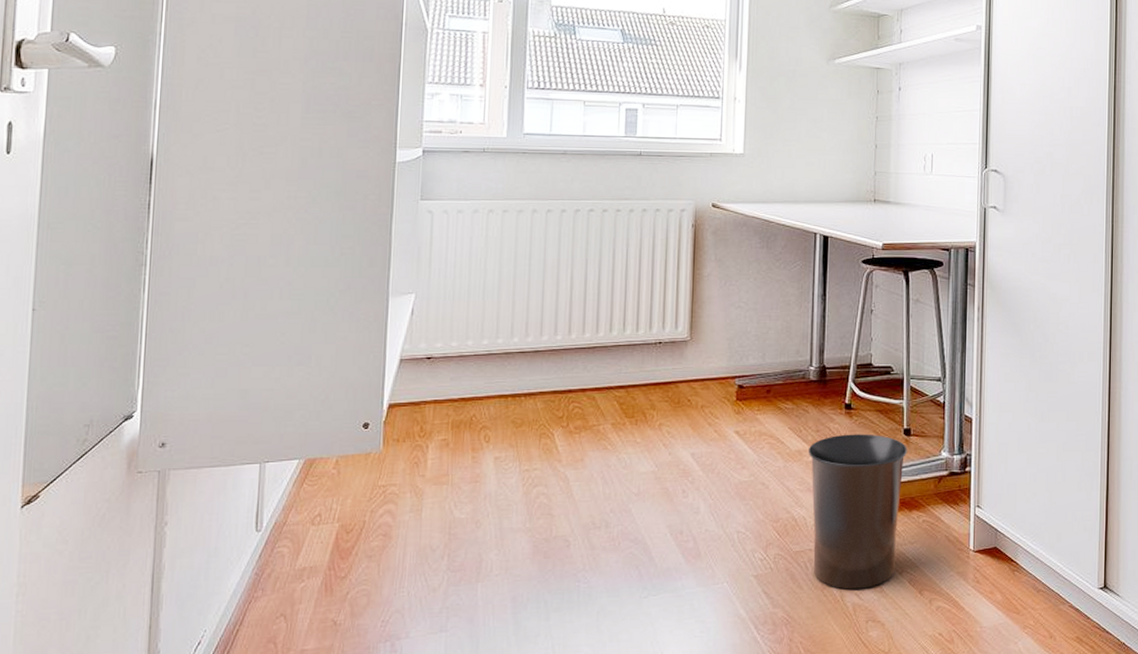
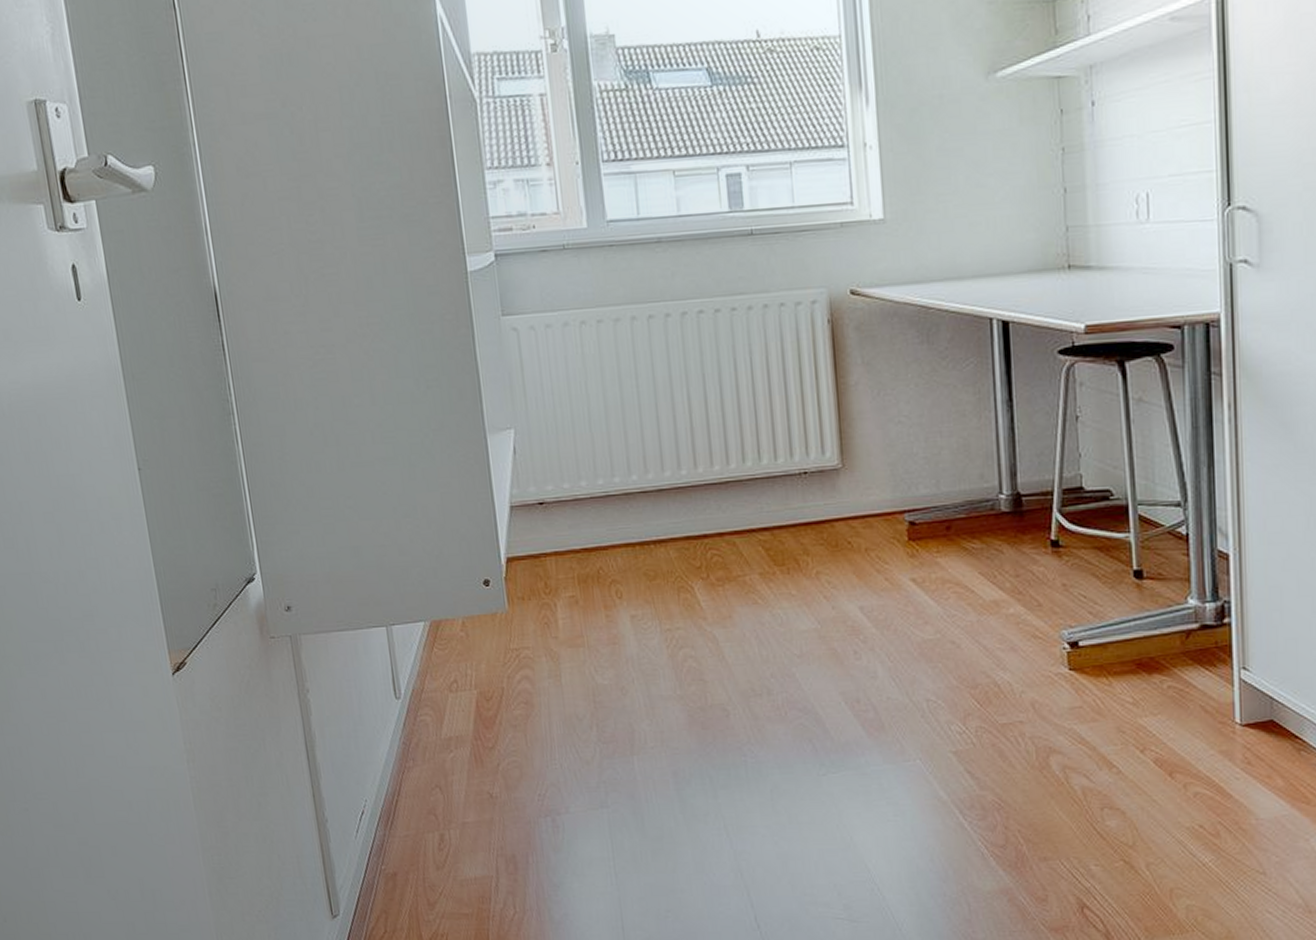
waste bin: present [807,434,907,590] -> none [1006,578,1140,770]

